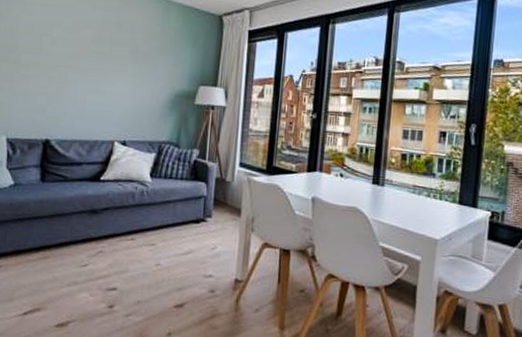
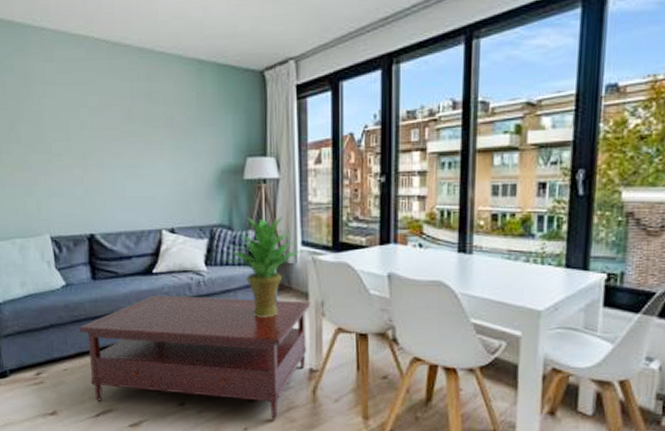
coffee table: none [20,200,242,326] -> present [79,295,311,420]
potted plant: none [169,137,240,229] -> present [225,217,303,317]

